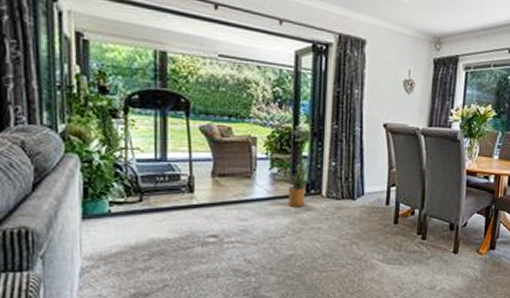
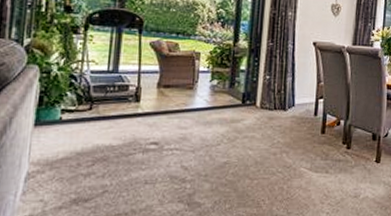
house plant: present [283,160,310,207] -> none [222,74,247,117]

